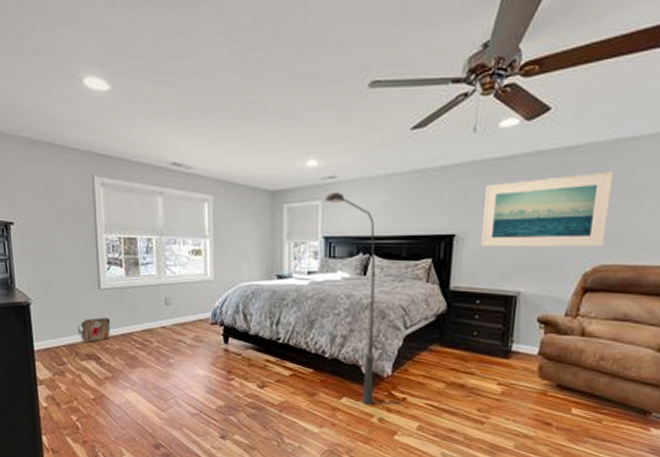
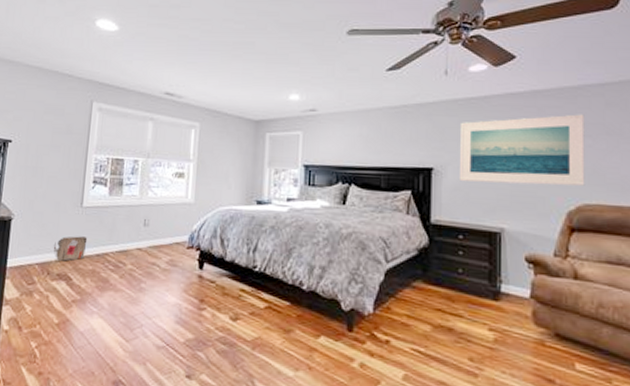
floor lamp: present [325,192,376,406] -> none [305,123,355,348]

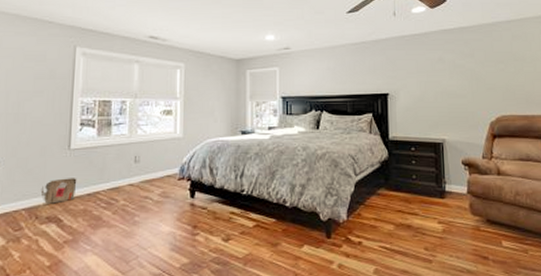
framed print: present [460,114,585,186] -> none [408,45,502,102]

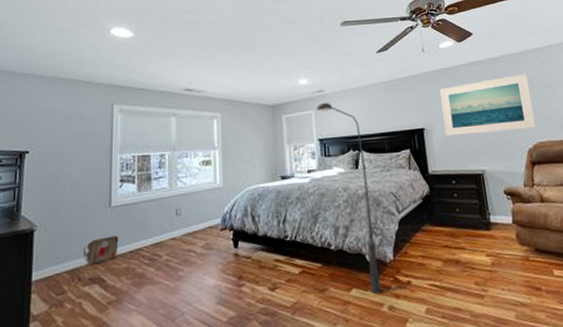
floor lamp: none [281,60,333,252] -> present [316,102,382,295]
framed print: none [408,45,502,102] -> present [440,73,537,136]

